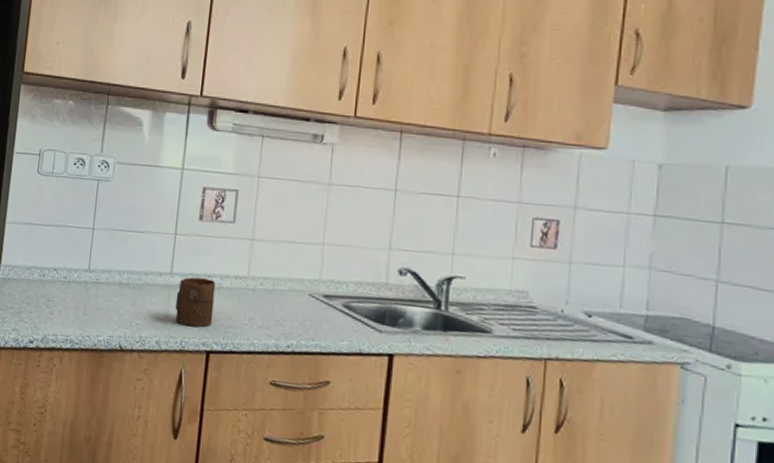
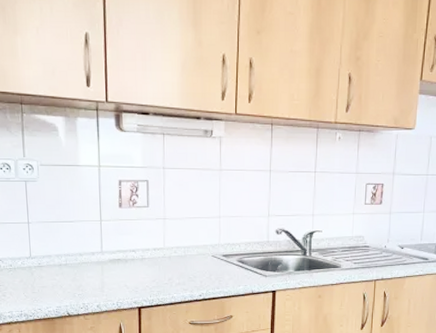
cup: present [175,277,216,327] -> none [108,253,140,291]

